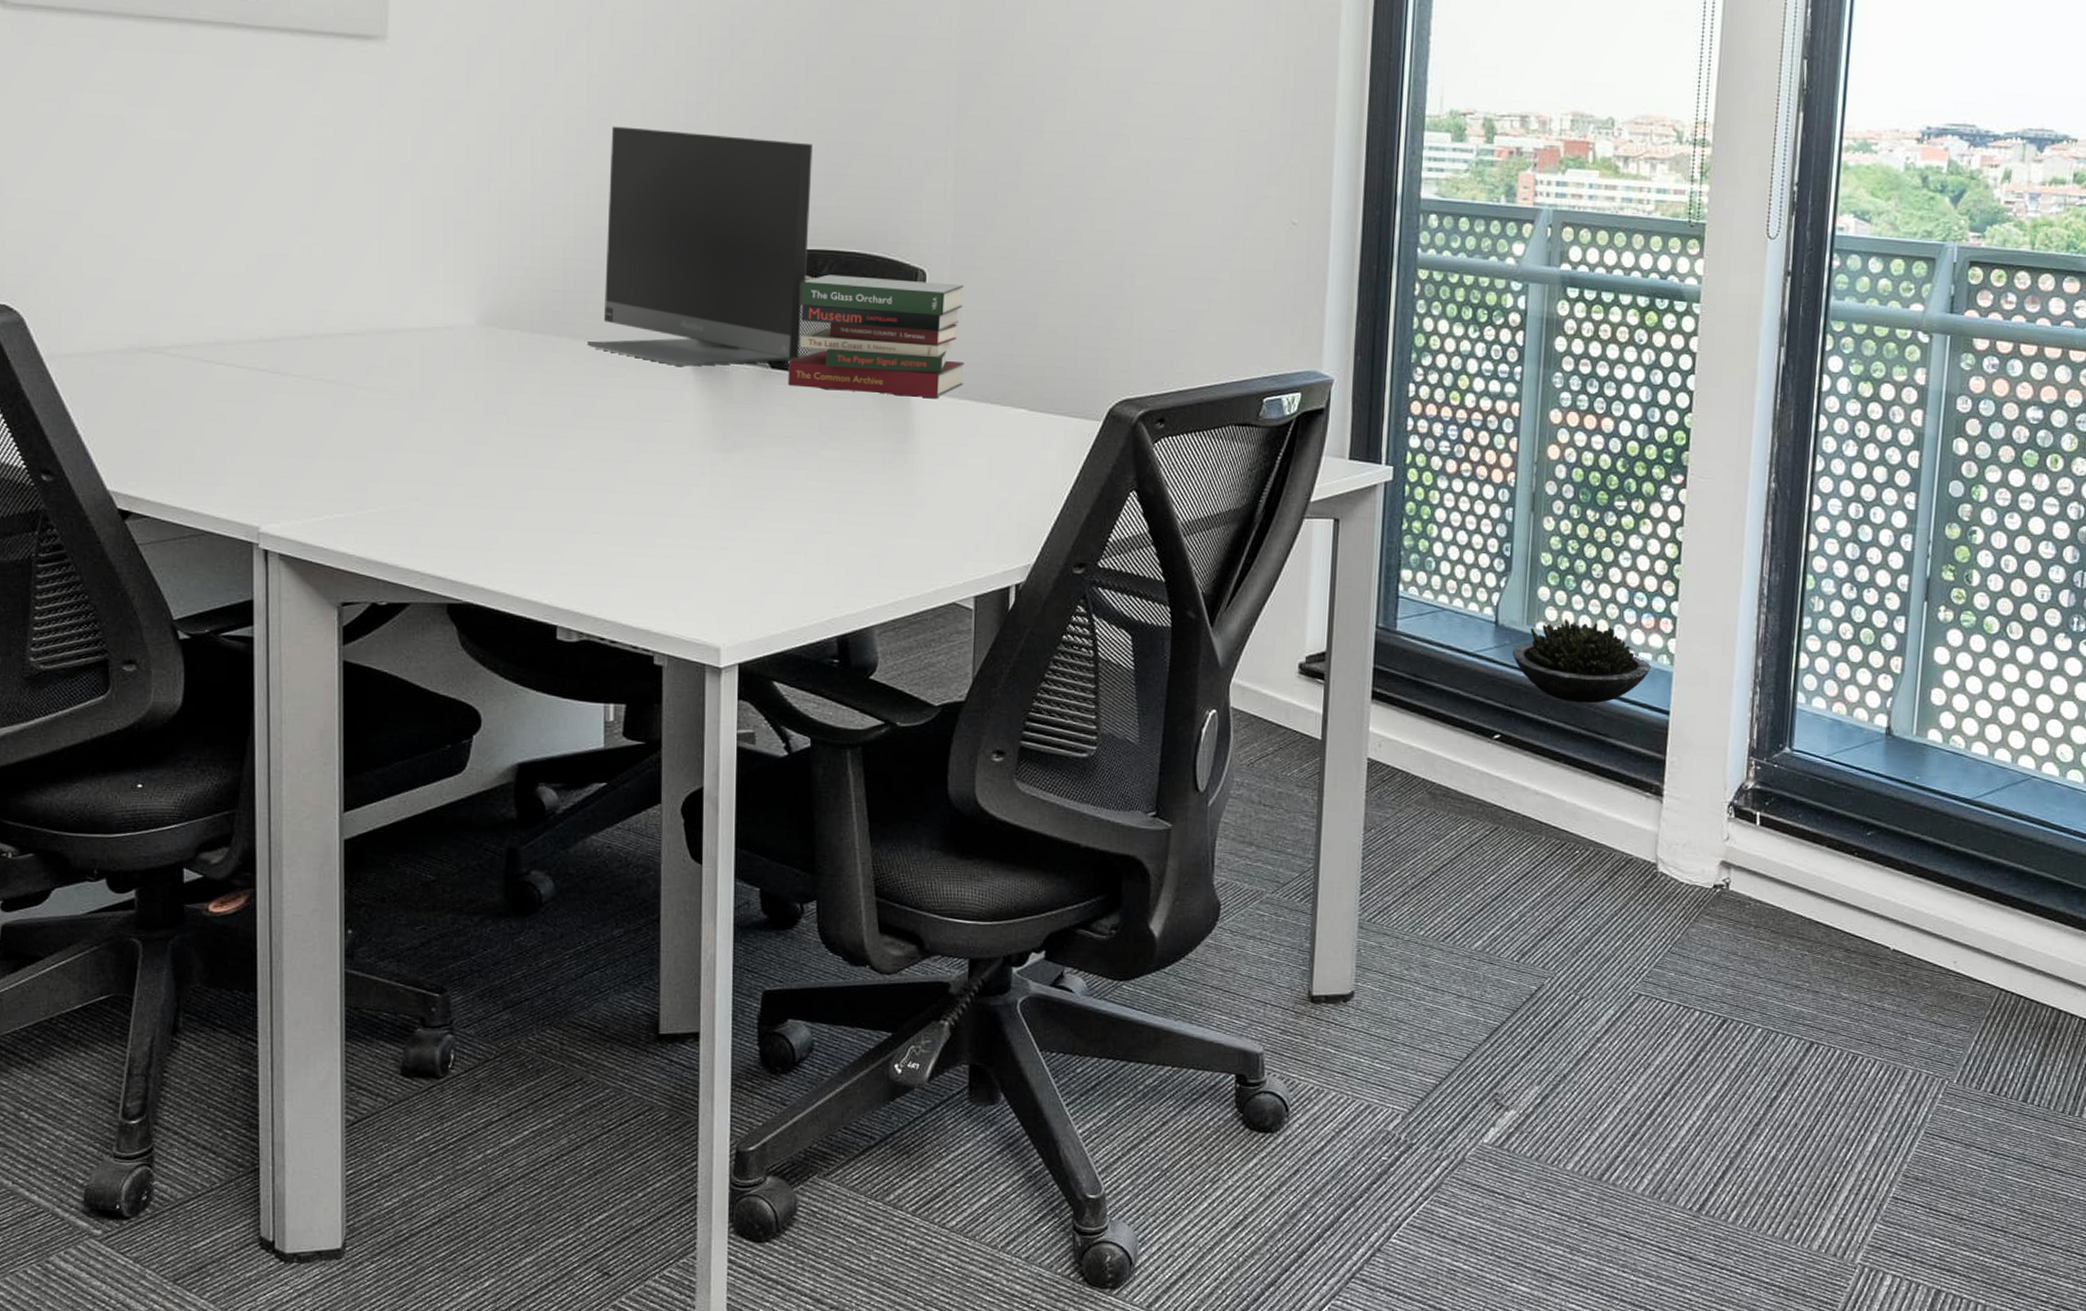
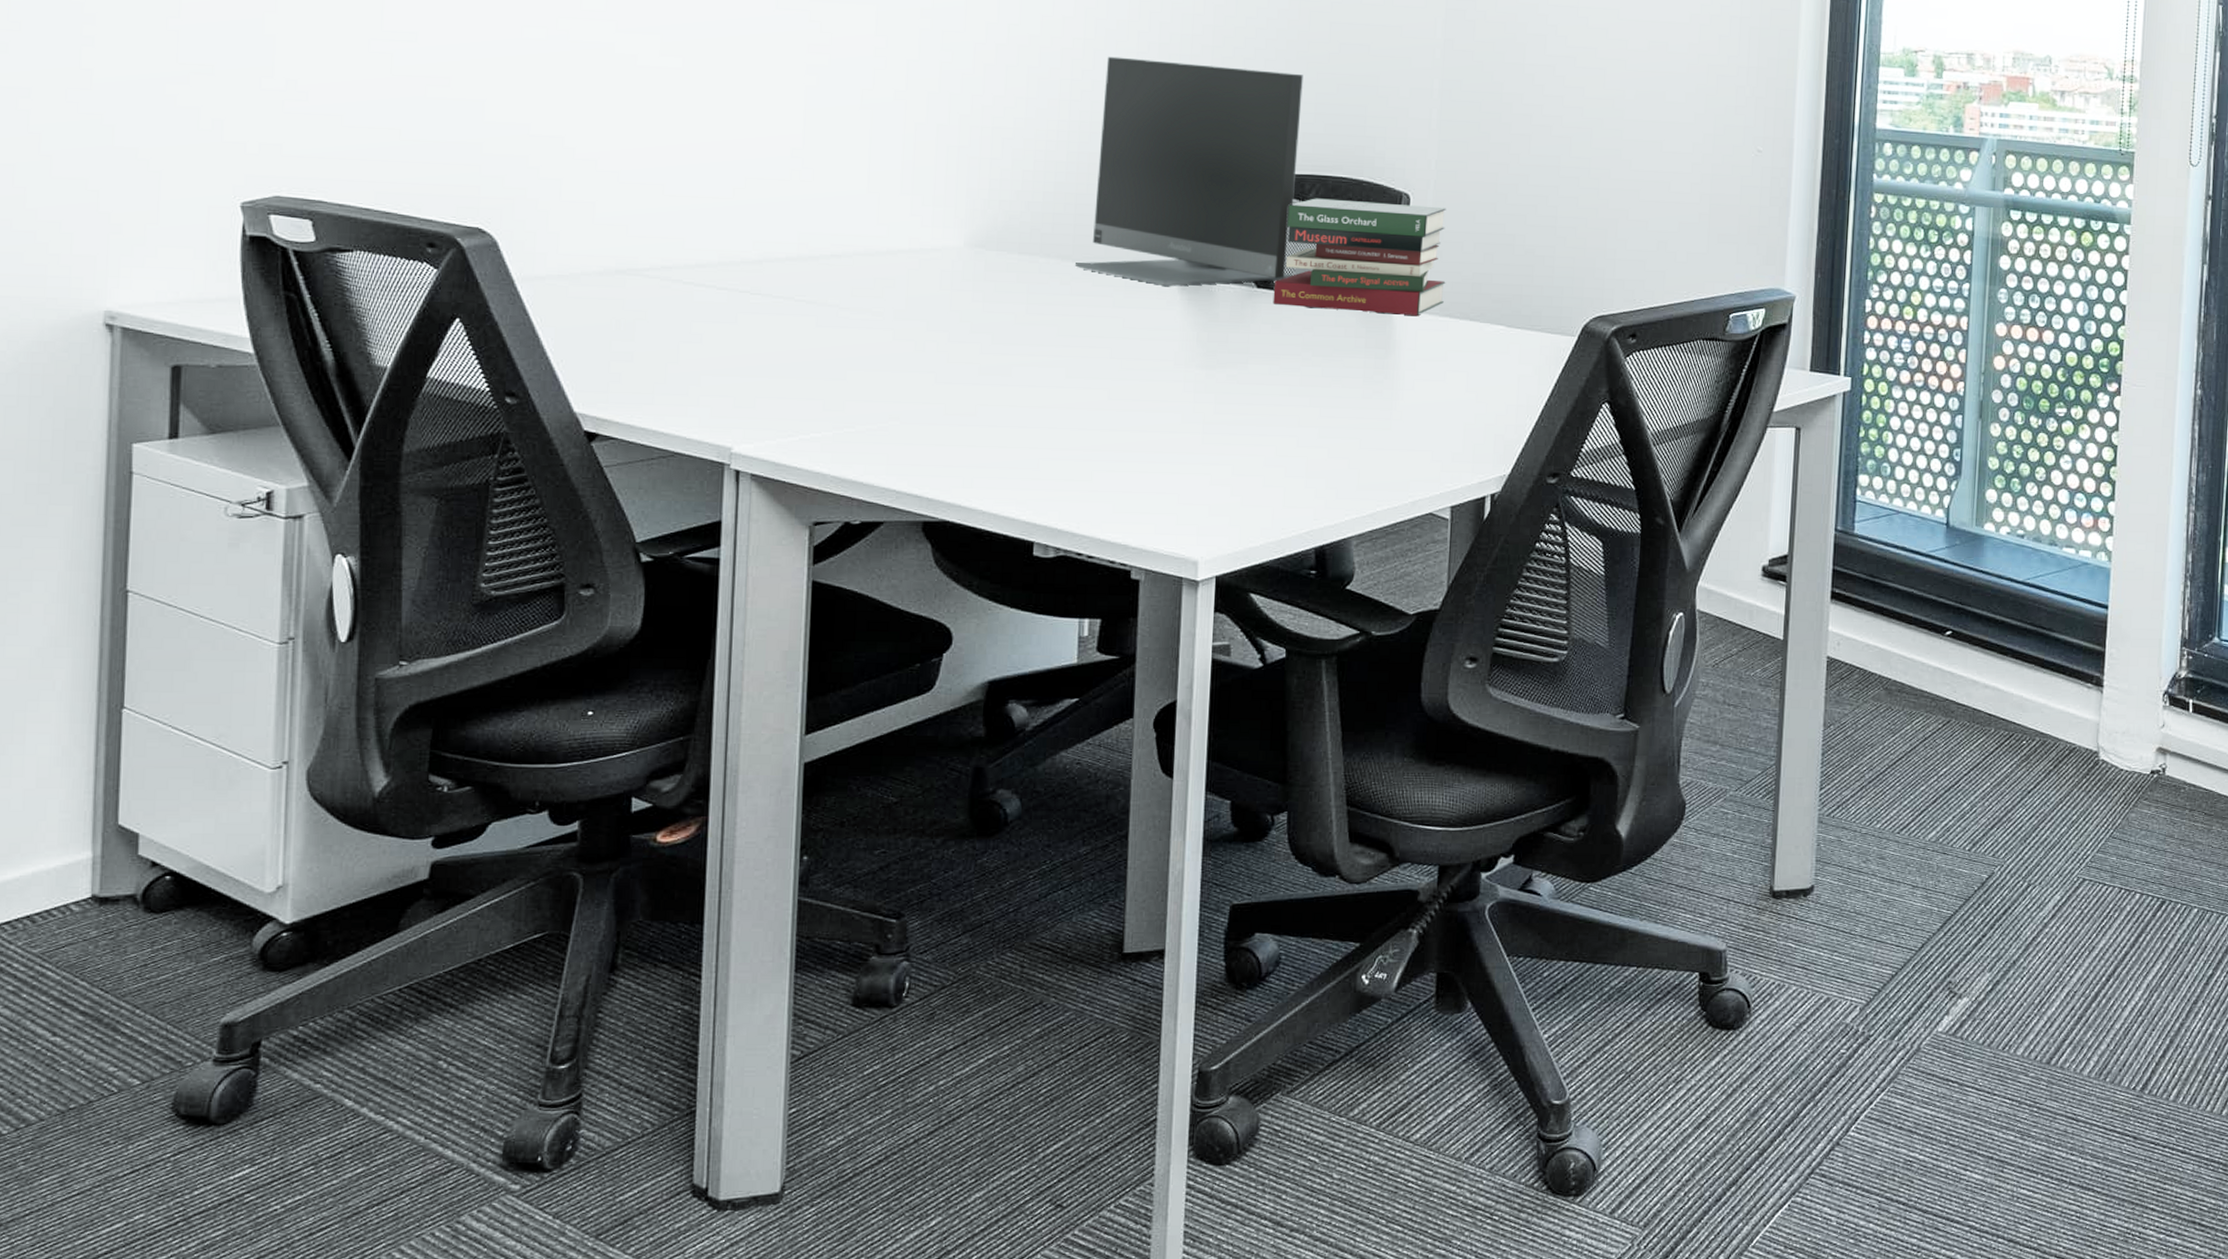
succulent plant: present [1512,619,1651,704] -> none [1962,519,2090,600]

